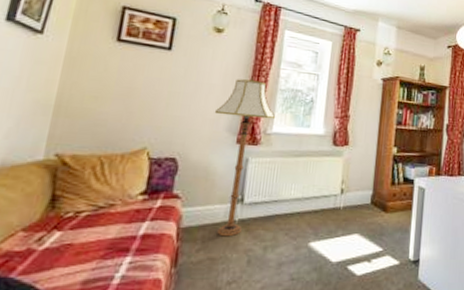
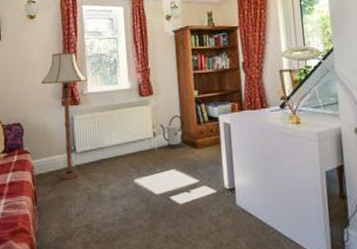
watering can: none [350,172,377,211] -> present [160,115,184,149]

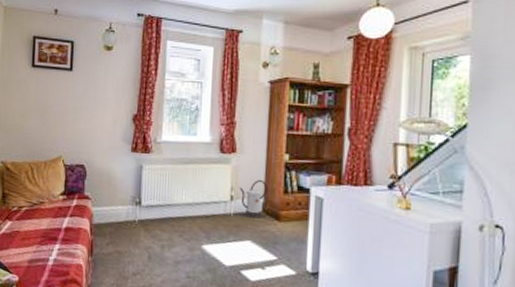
floor lamp: present [41,50,89,180] -> none [111,90,164,235]

